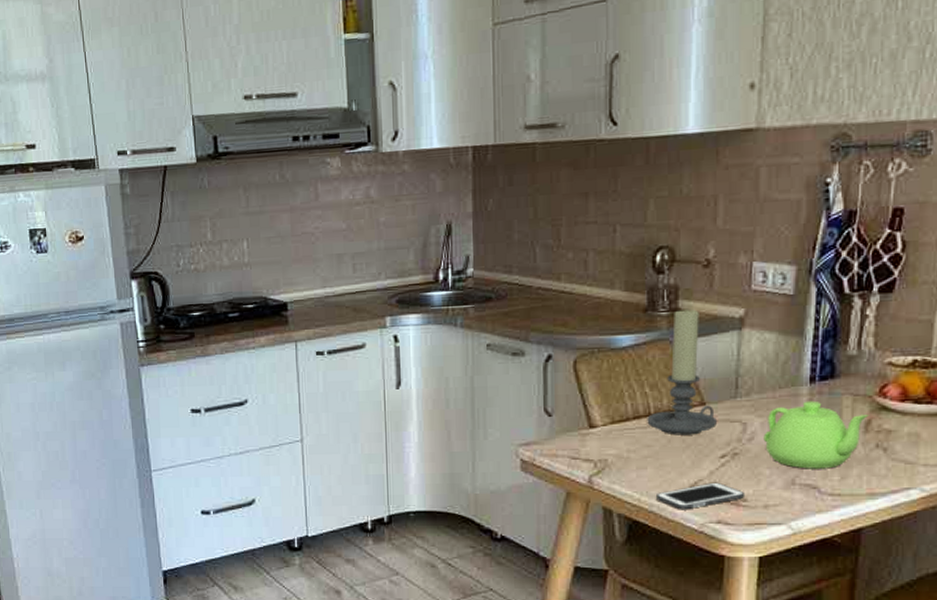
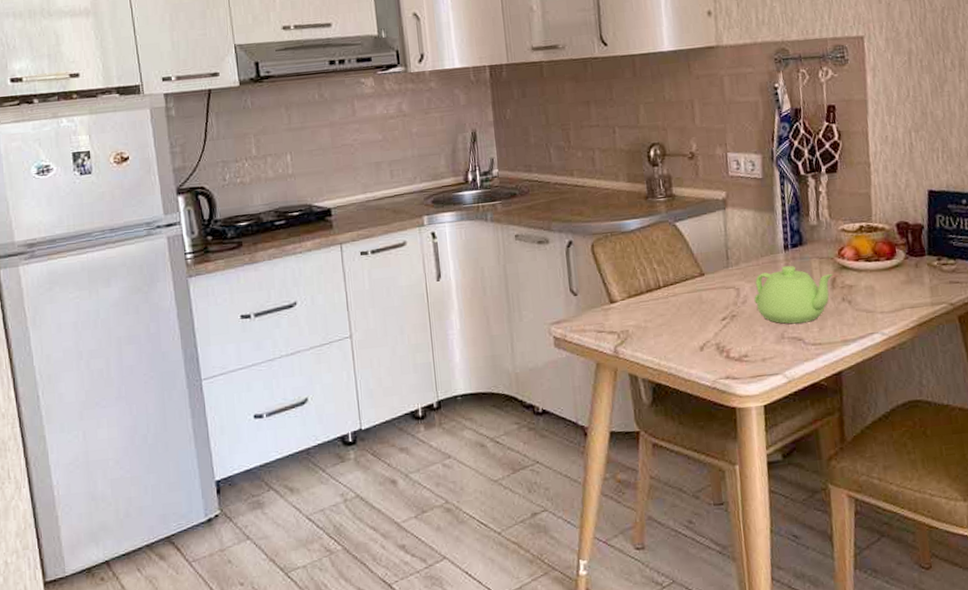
candle holder: present [647,309,717,435] -> none [658,195,715,304]
cell phone: present [657,482,746,510] -> none [673,342,746,370]

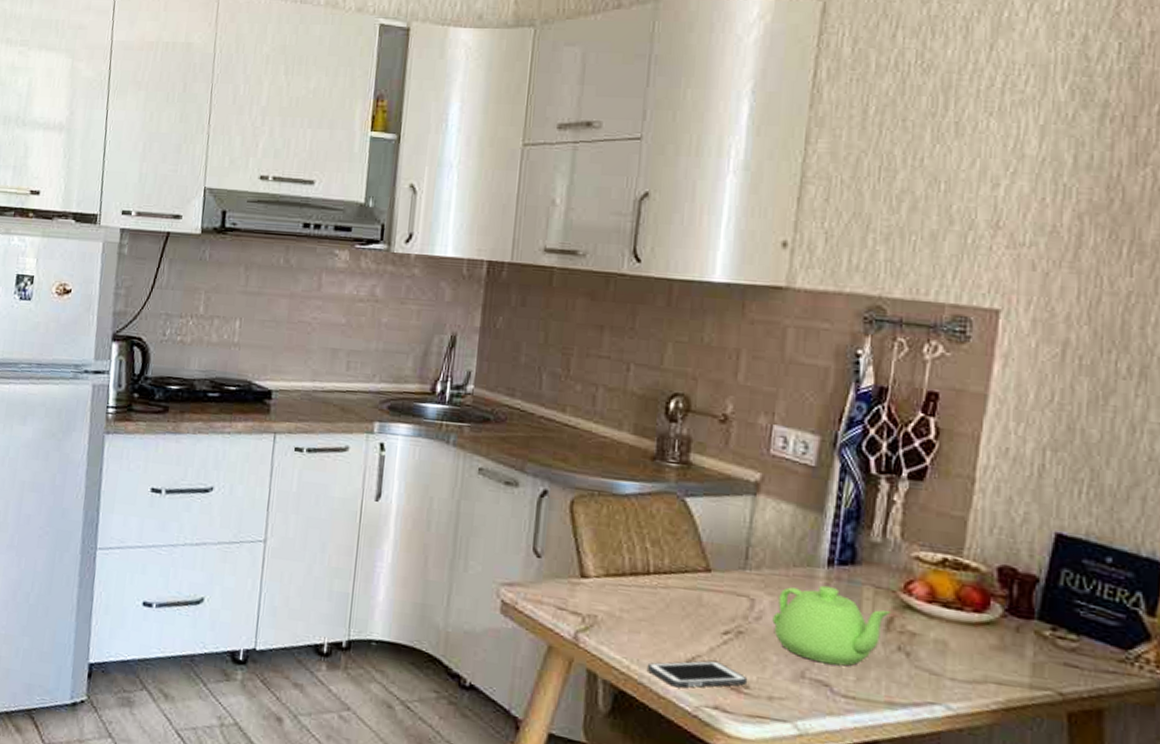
cell phone: none [673,342,746,370] -> present [648,660,748,688]

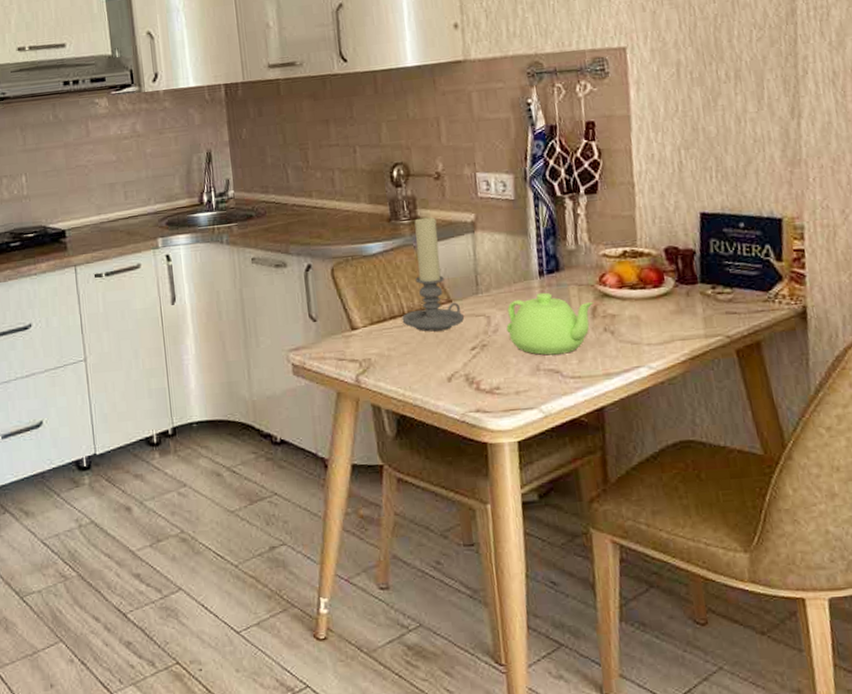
candle holder: none [645,464,722,604] -> present [402,217,464,332]
cell phone: present [648,660,748,688] -> none [419,373,498,402]

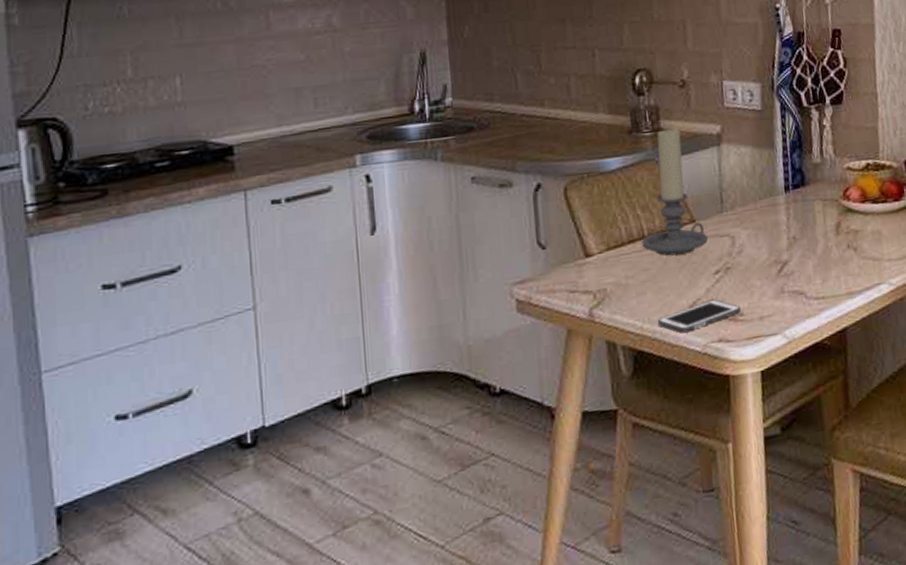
cell phone: none [419,373,498,402] -> present [658,299,742,334]
teapot: present [506,292,594,356] -> none [751,208,838,276]

